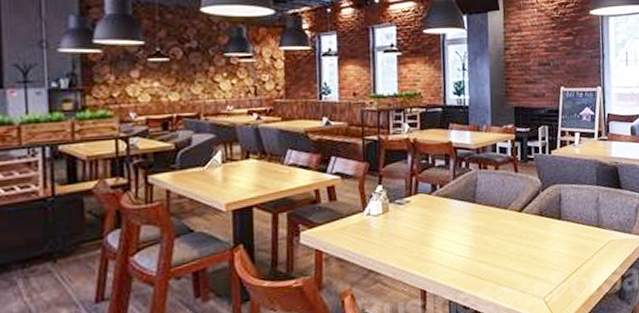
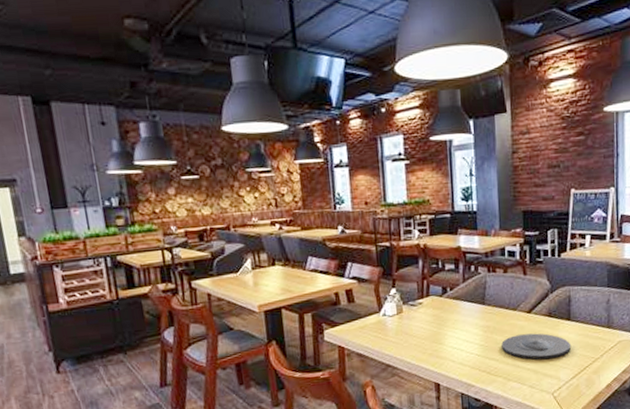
plate: none [492,233,562,262] -> present [501,333,571,360]

